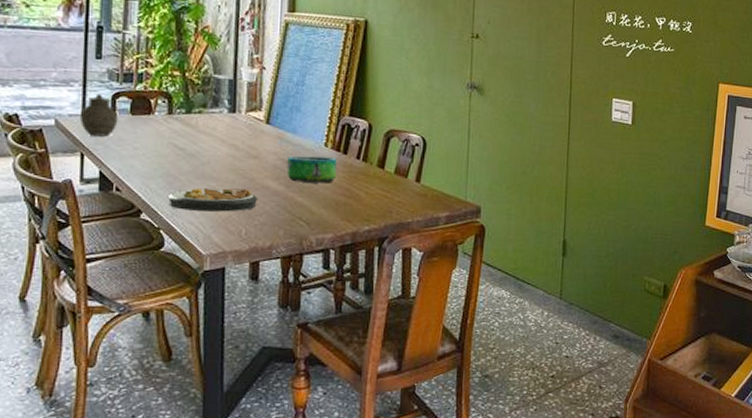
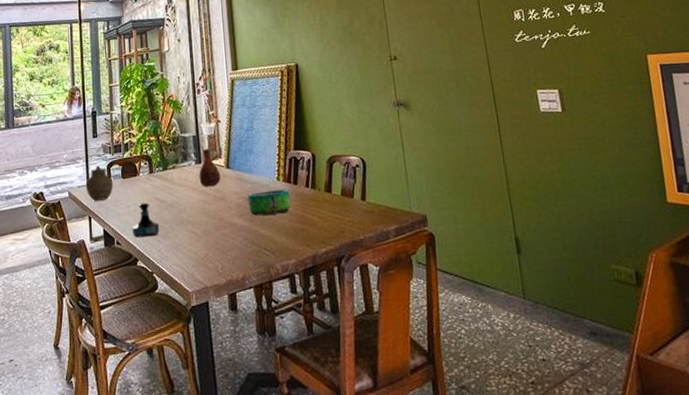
tequila bottle: none [138,147,174,188] -> present [132,202,160,238]
plate: present [168,187,257,212] -> none [157,227,228,254]
vase: none [230,97,258,143] -> present [199,148,221,188]

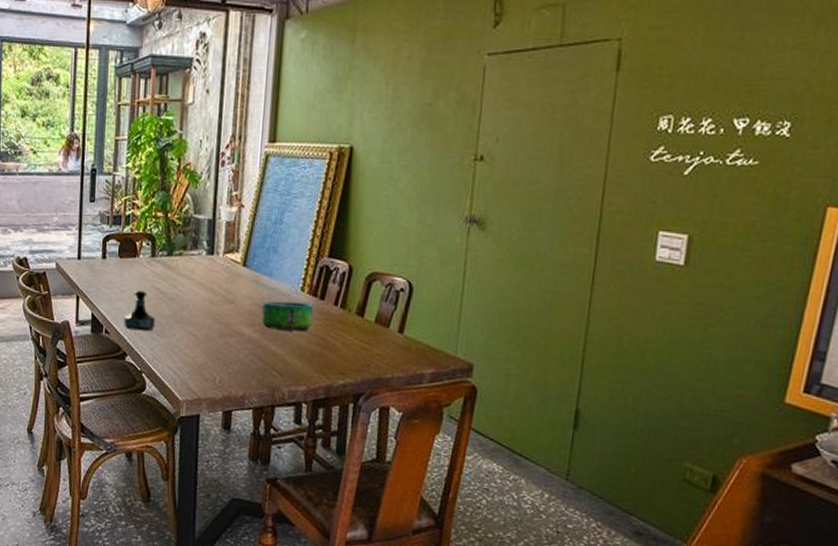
jar: present [85,165,114,201] -> none [76,237,108,280]
vase: present [199,148,221,188] -> none [208,238,235,286]

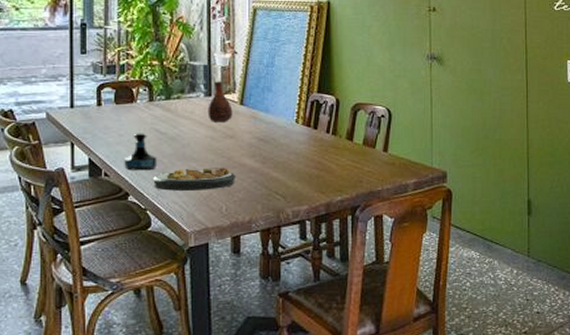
plate: none [150,332,232,358] -> present [153,166,235,191]
vase: none [208,238,235,286] -> present [208,81,233,124]
decorative bowl: present [261,301,314,331] -> none [262,133,309,158]

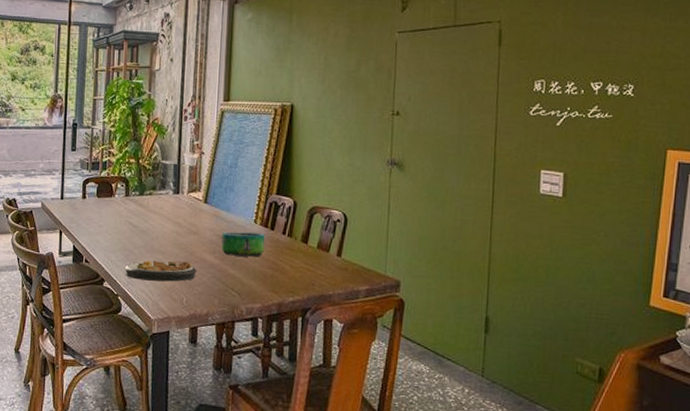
tequila bottle: present [124,133,158,171] -> none [102,225,130,260]
vase: present [208,81,233,124] -> none [175,180,197,220]
decorative bowl: none [262,133,309,158] -> present [221,231,266,257]

